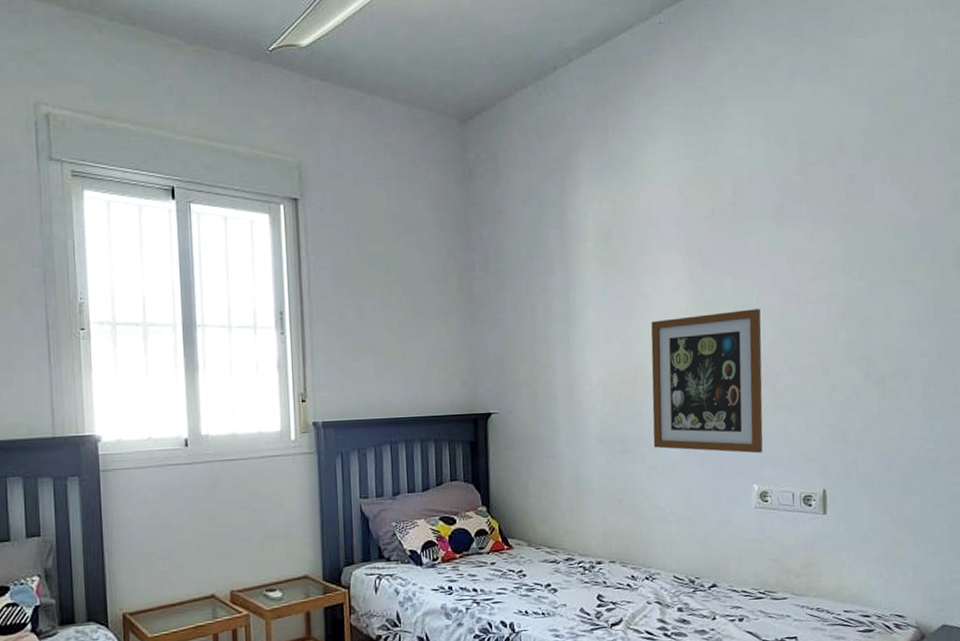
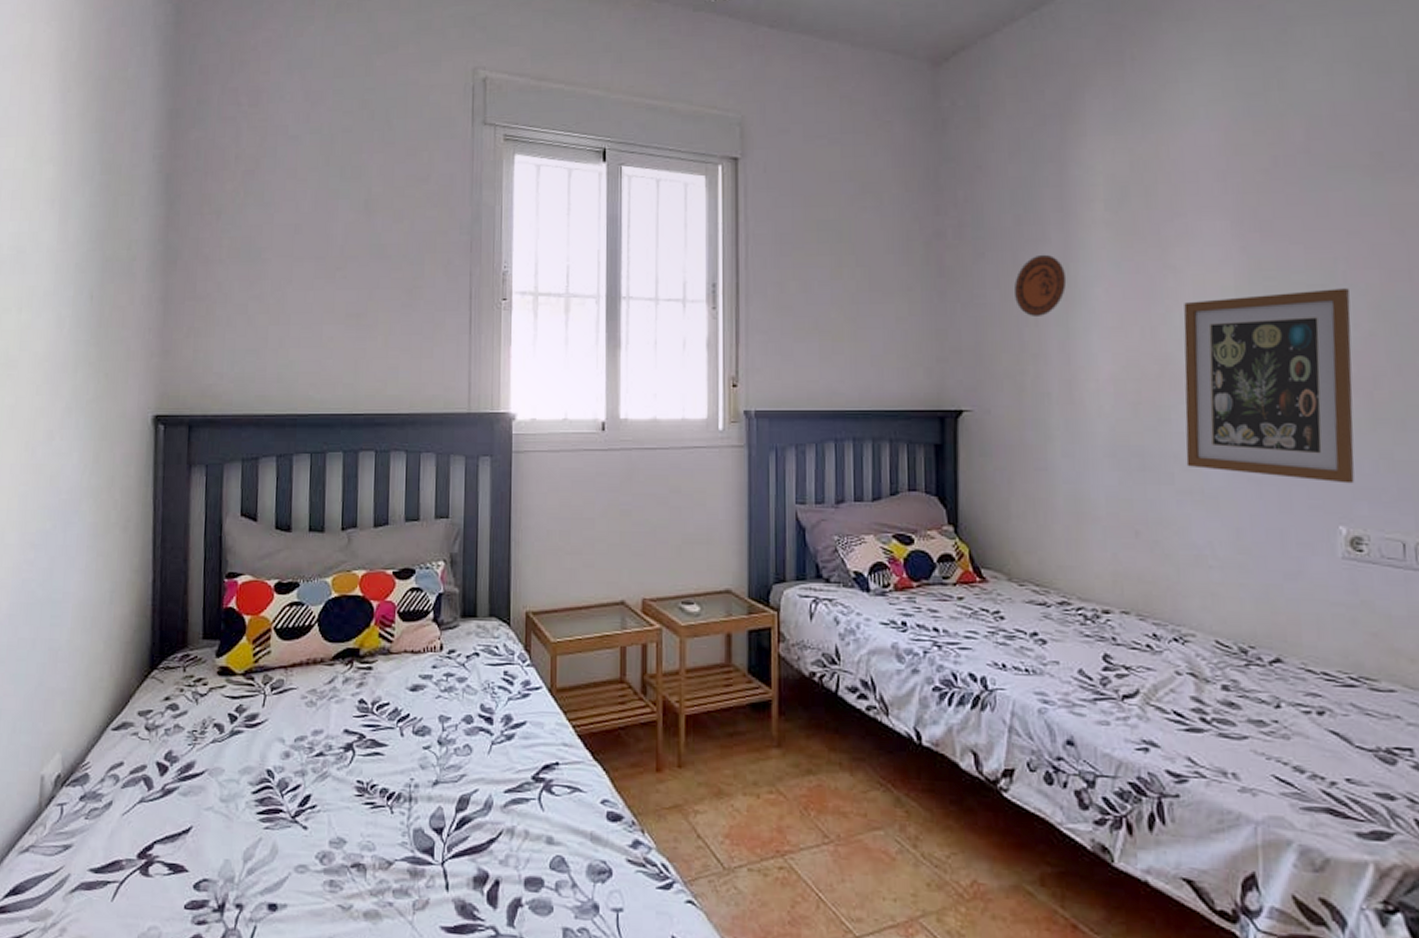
decorative plate: none [528,284,568,335] -> present [1015,254,1067,316]

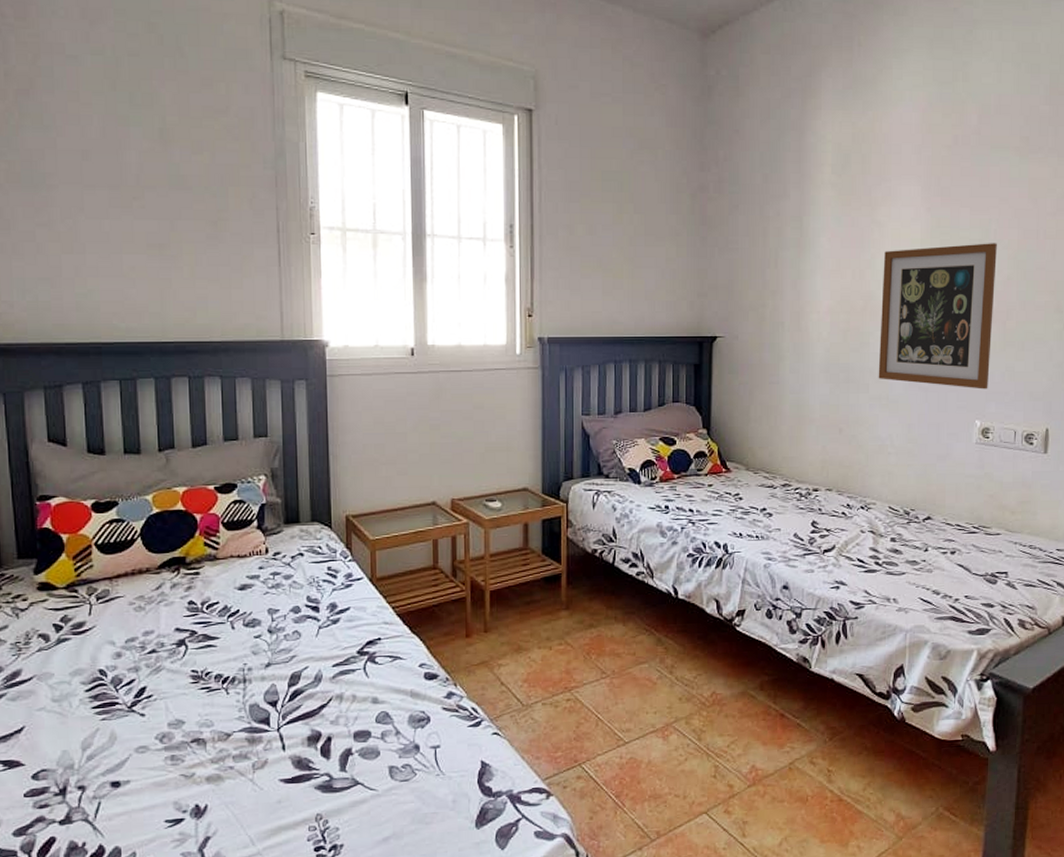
decorative plate: present [1015,254,1067,316] -> none [761,208,800,260]

